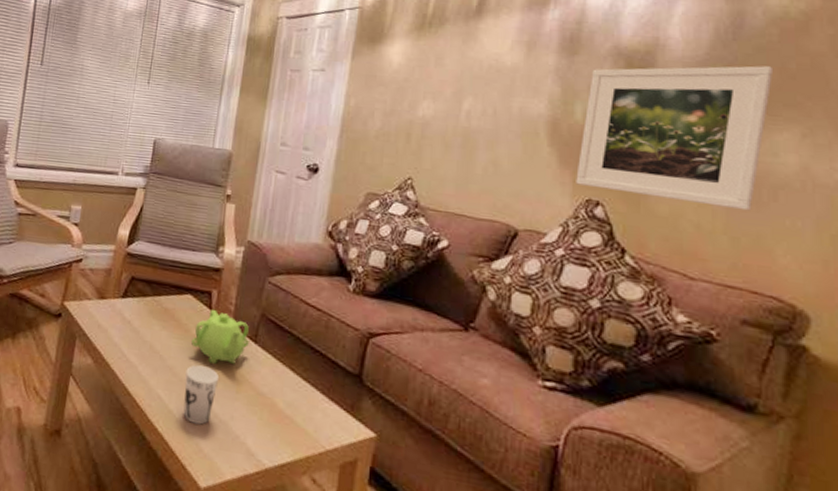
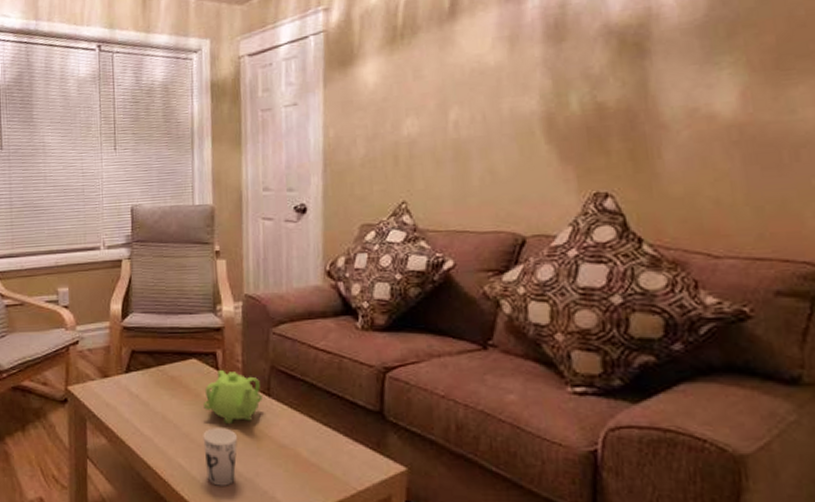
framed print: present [576,65,774,211] -> none [579,17,782,180]

